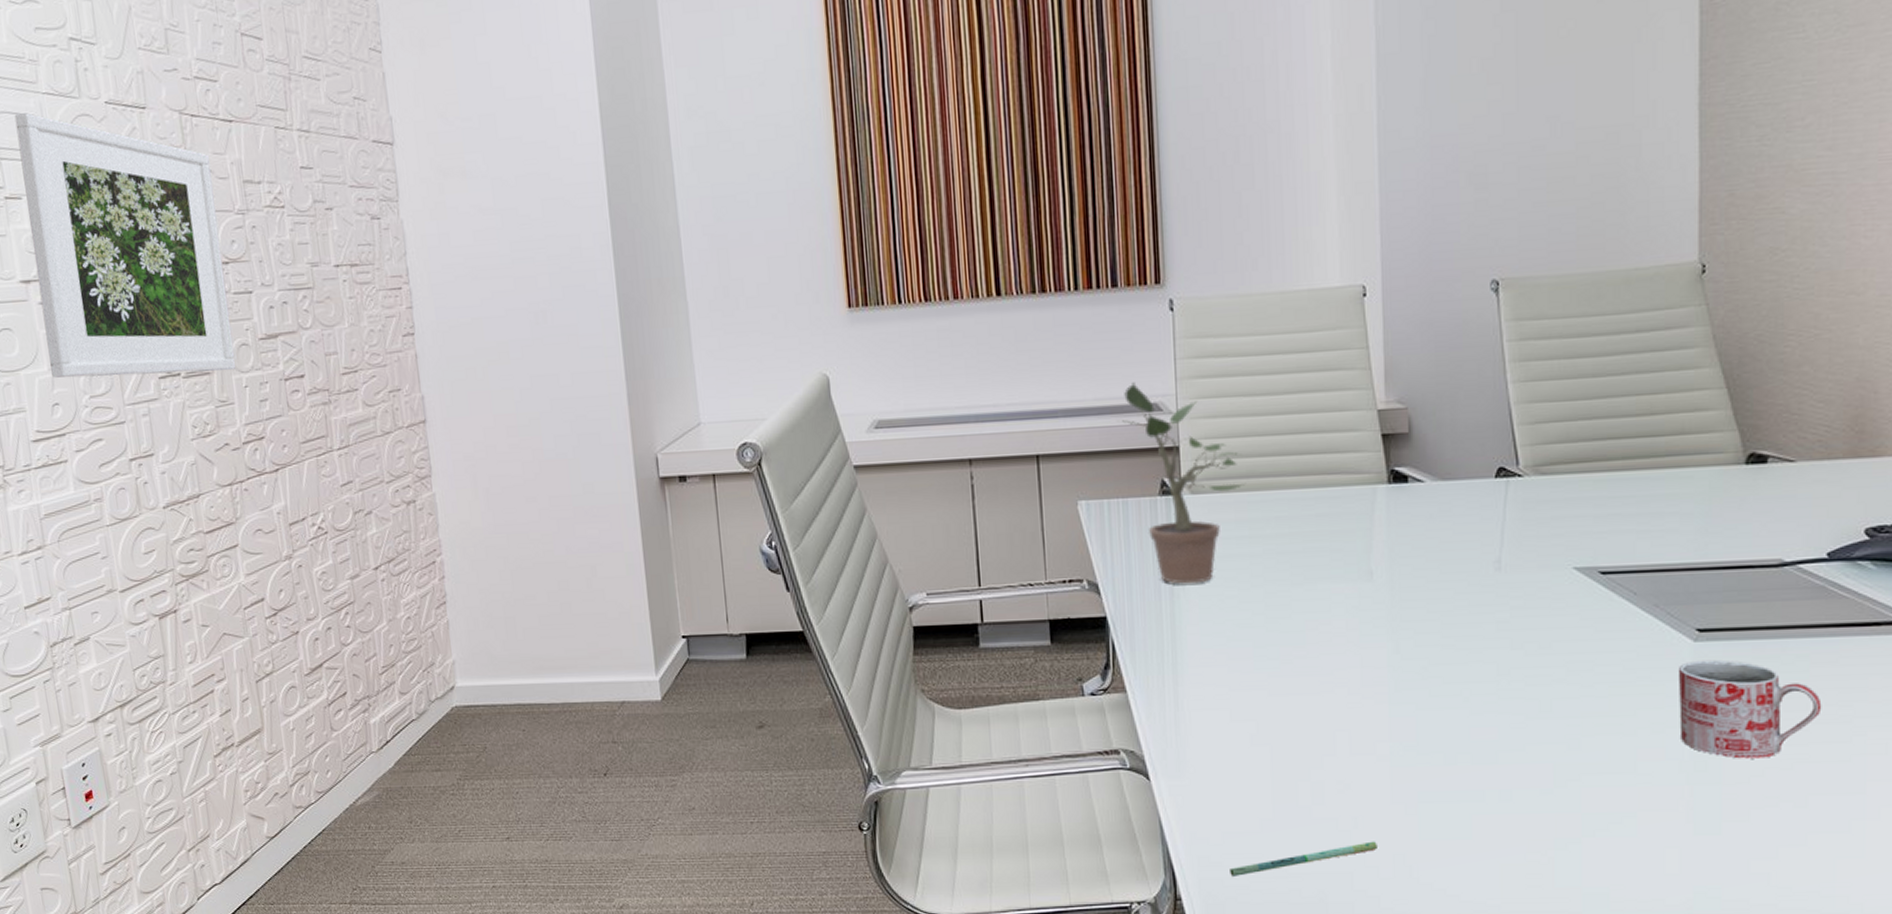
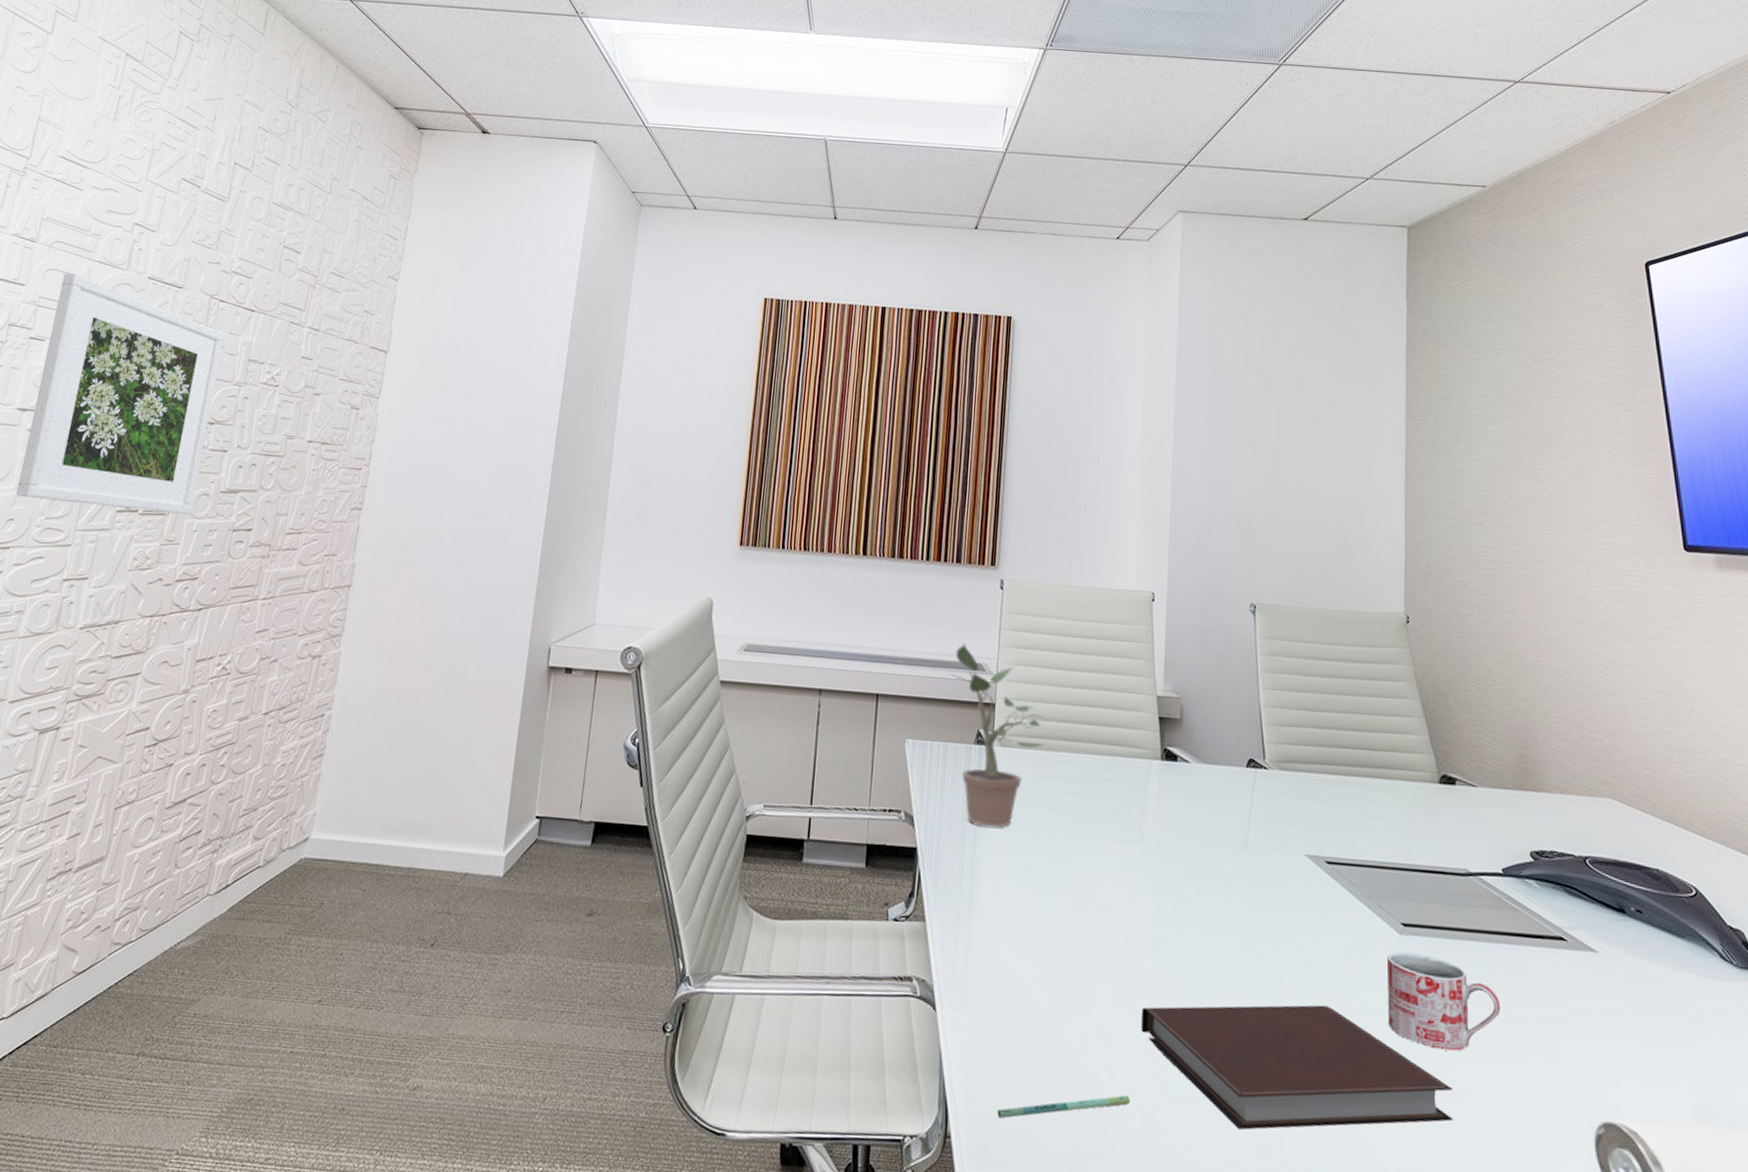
notebook: none [1383,727,1761,862] -> present [1140,1004,1454,1130]

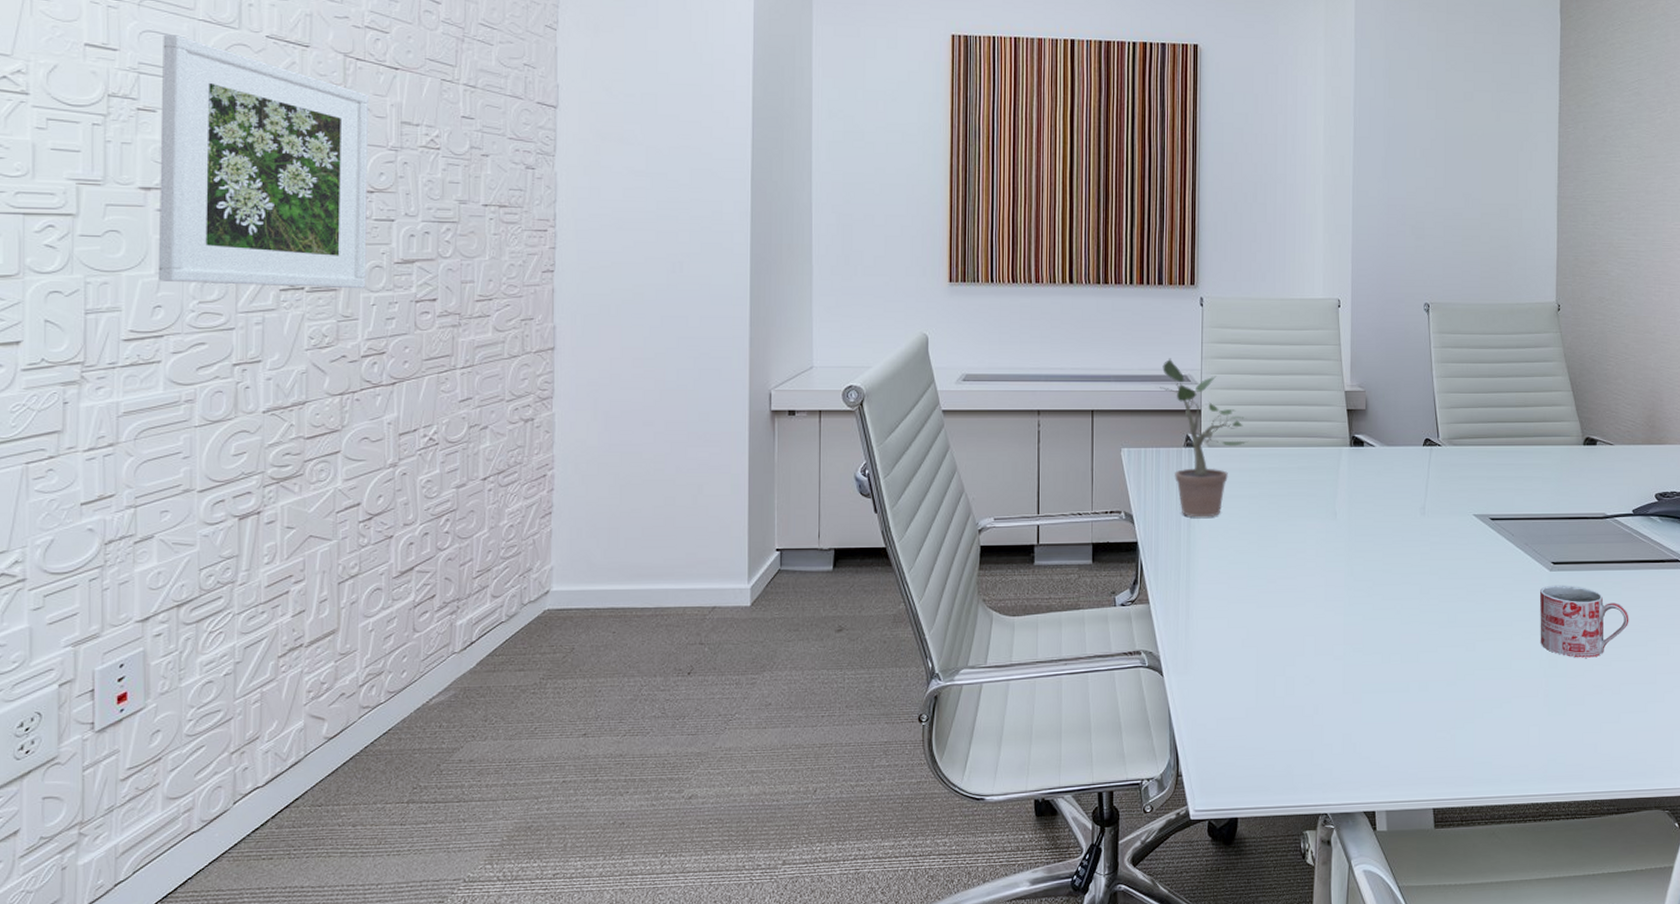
pen: present [997,1095,1130,1120] -> none [1221,724,1332,756]
notebook: present [1140,1004,1454,1130] -> none [1338,634,1591,739]

